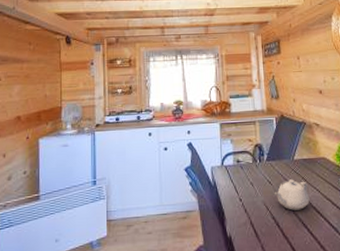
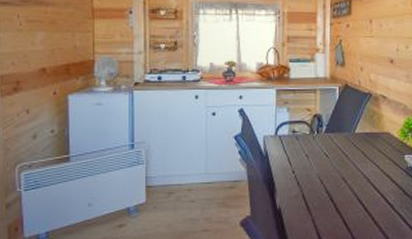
teapot: present [274,179,310,211] -> none [330,153,368,185]

